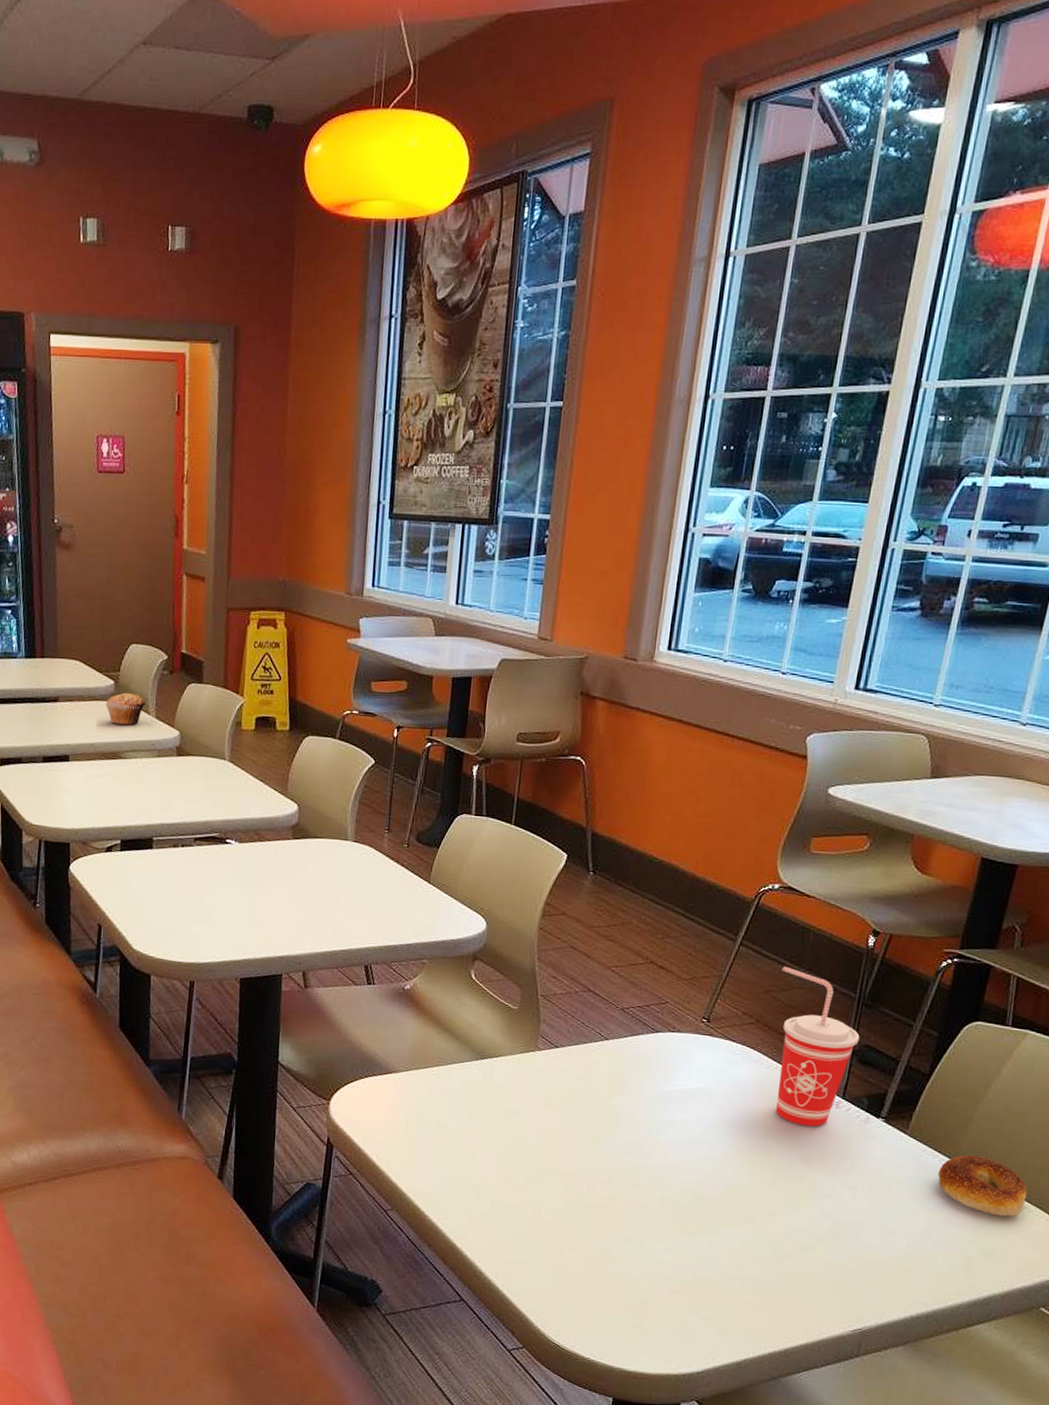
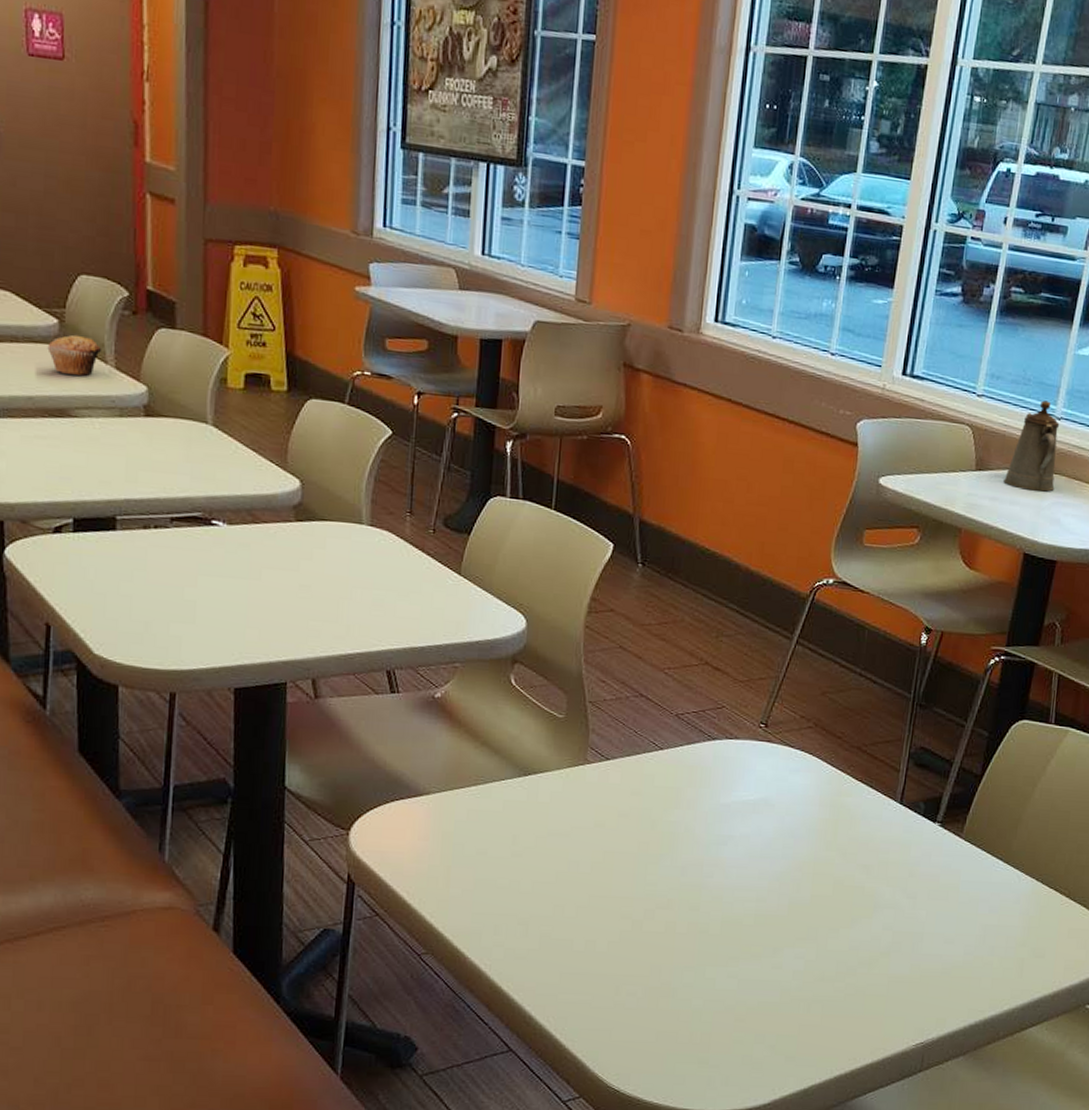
beverage cup: present [775,966,860,1127] -> none [835,665,915,835]
bagel: present [937,1155,1028,1217] -> none [990,856,1072,917]
coffee pot: none [961,707,1025,797] -> present [1003,400,1060,492]

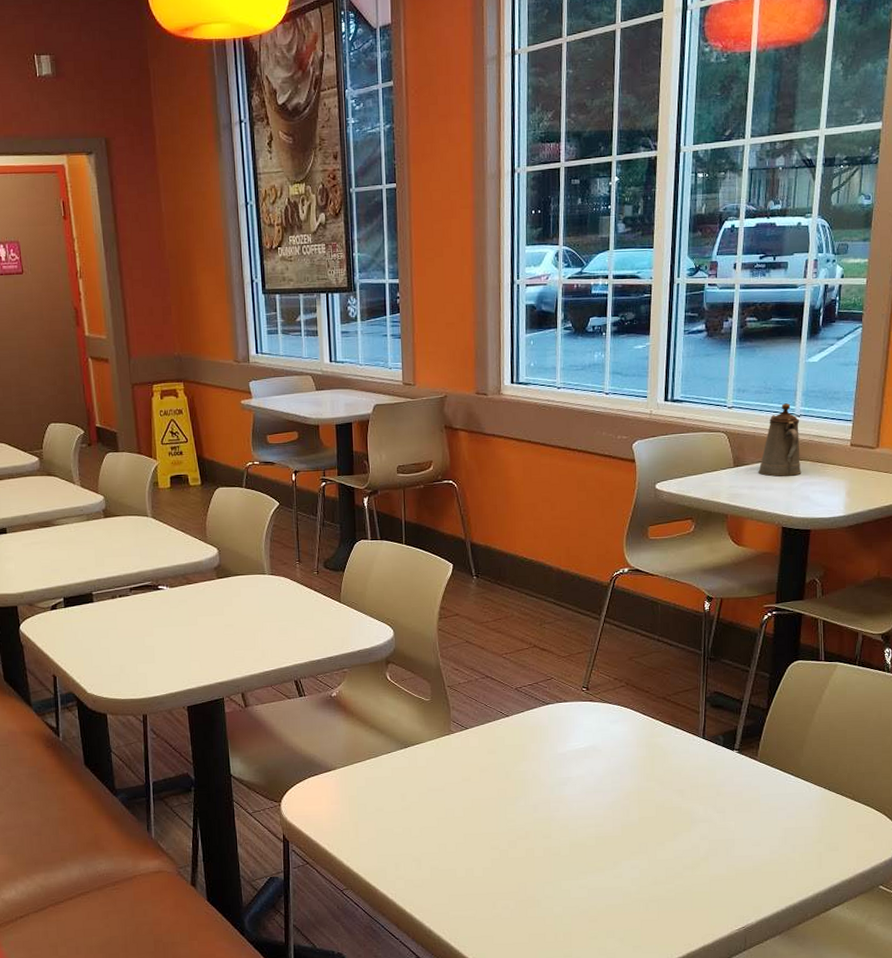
muffin: present [47,334,101,376] -> none [33,466,70,495]

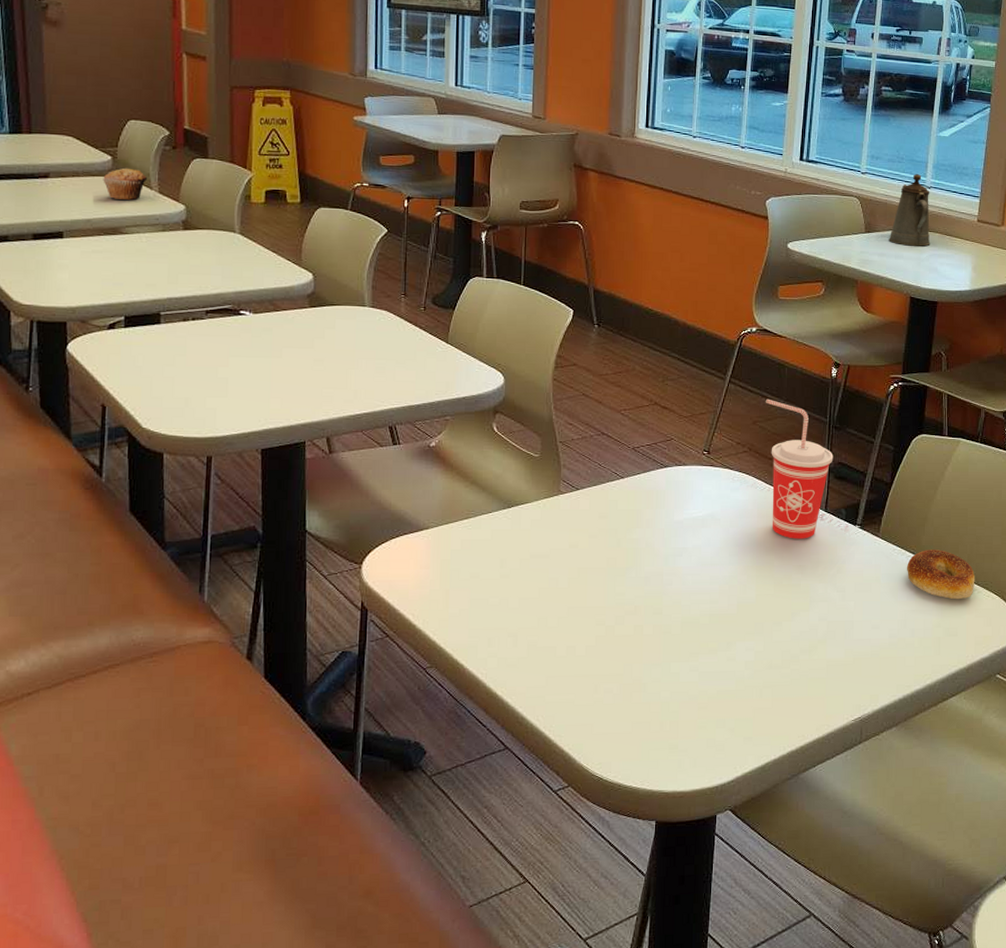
muffin: none [33,466,70,495] -> present [103,168,147,200]
beverage cup: none [640,635,709,766] -> present [765,398,833,539]
bagel: none [785,770,856,817] -> present [906,550,975,600]

